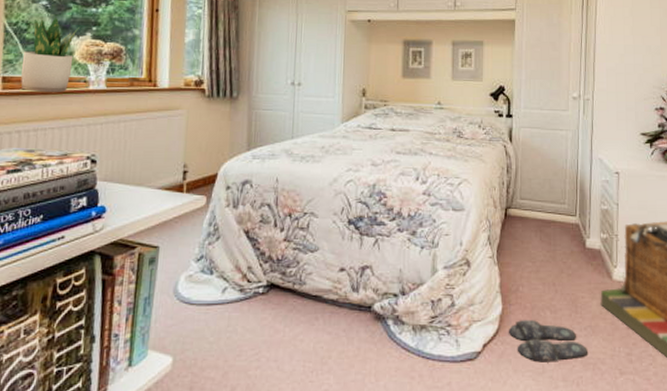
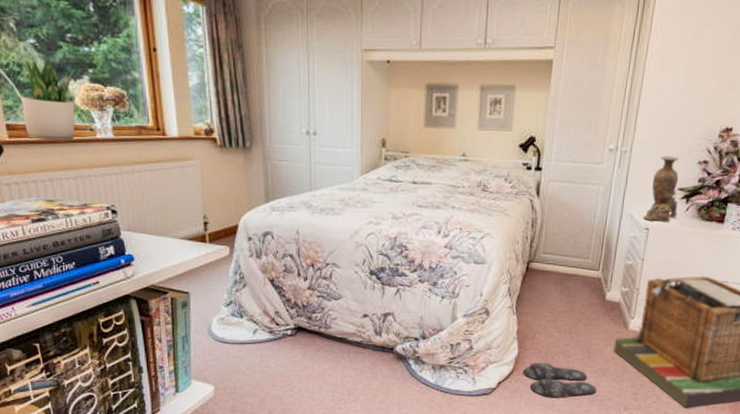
vase with dog figurine: none [613,103,644,167] -> present [644,155,679,223]

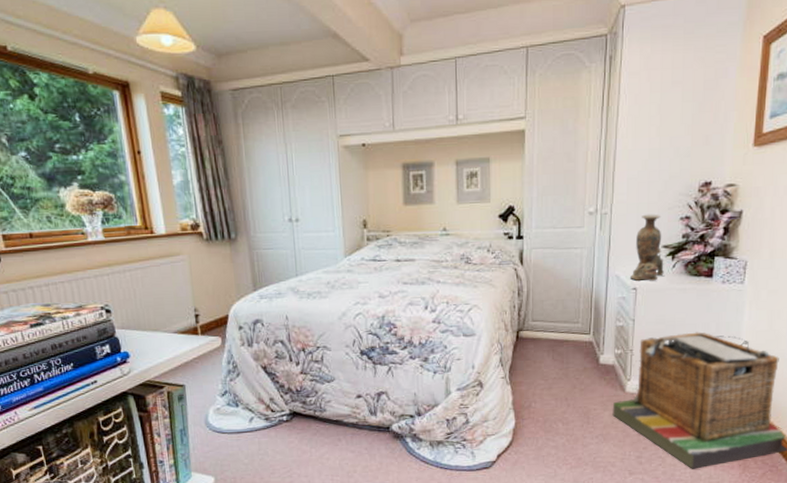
planter: present [21,57,75,141] -> none [15,168,68,248]
slippers: present [523,363,596,398] -> none [522,432,598,468]

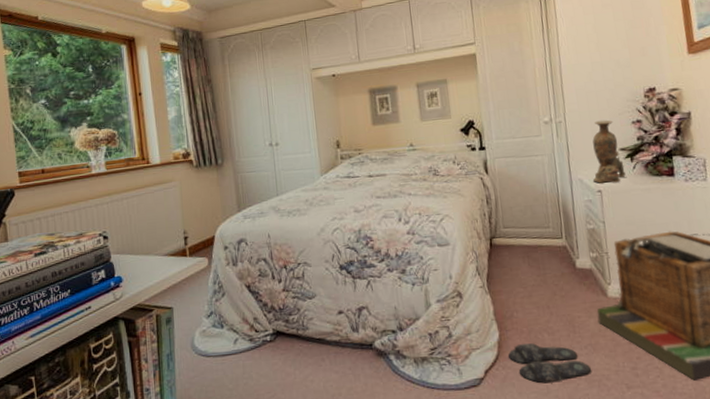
slippers: none [522,432,598,468] -> present [508,343,591,384]

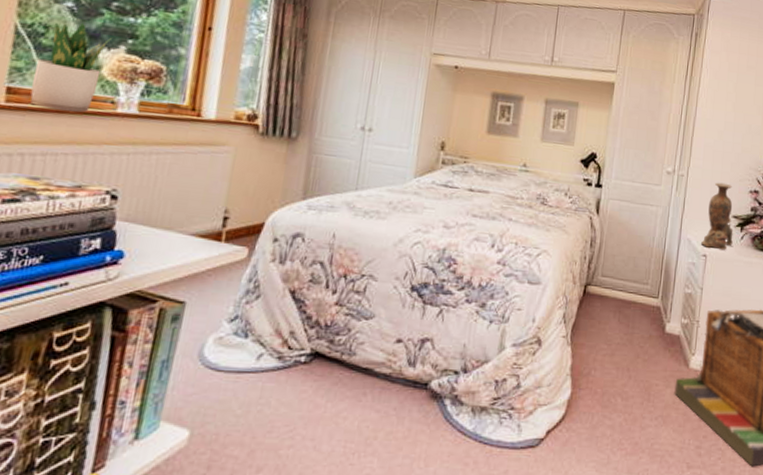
planter: none [32,112,76,182] -> present [30,22,112,113]
slippers: present [508,343,591,384] -> none [576,406,656,453]

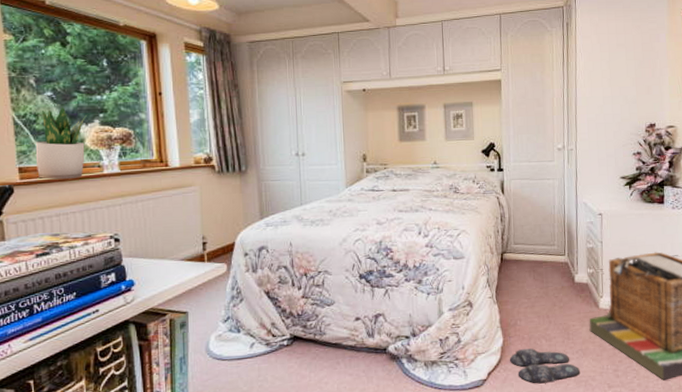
slippers: none [576,406,656,453] -> present [510,348,580,384]
vase with dog figurine: present [701,182,734,251] -> none [596,150,624,208]

